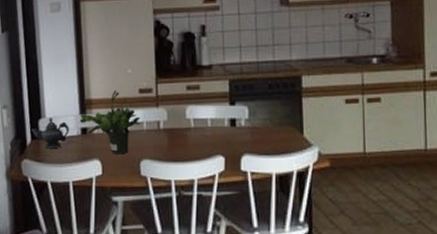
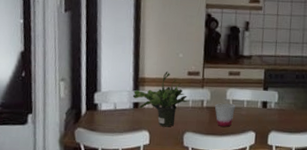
teapot: present [31,117,69,149] -> none [87,92,123,120]
cup: none [173,122,199,151] -> present [214,102,236,127]

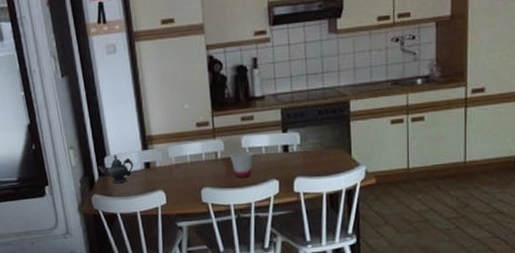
teapot: none [87,92,123,120] -> present [98,155,134,184]
potted plant: present [132,70,188,127] -> none [142,125,201,185]

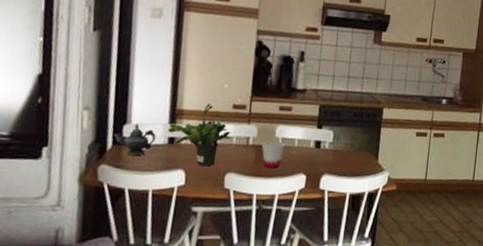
potted plant: none [142,125,201,185] -> present [167,102,232,167]

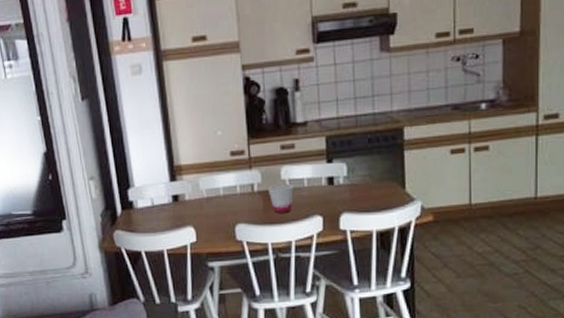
teapot: present [114,124,156,156] -> none [121,186,160,219]
potted plant: present [167,102,232,167] -> none [170,153,235,220]

